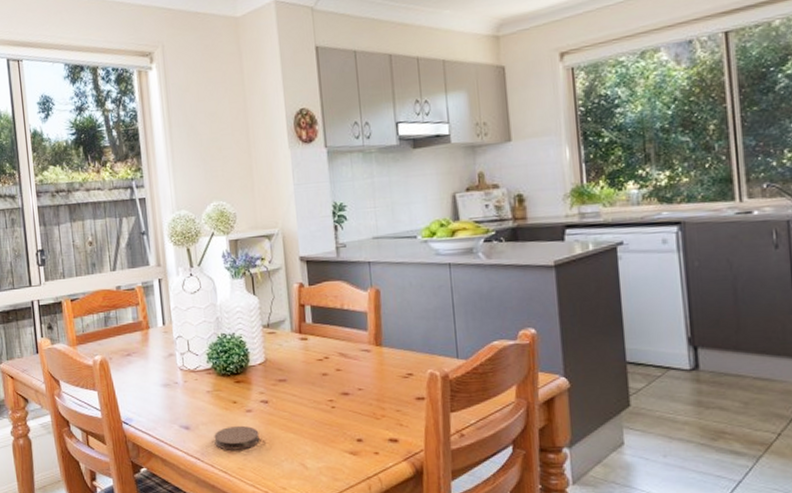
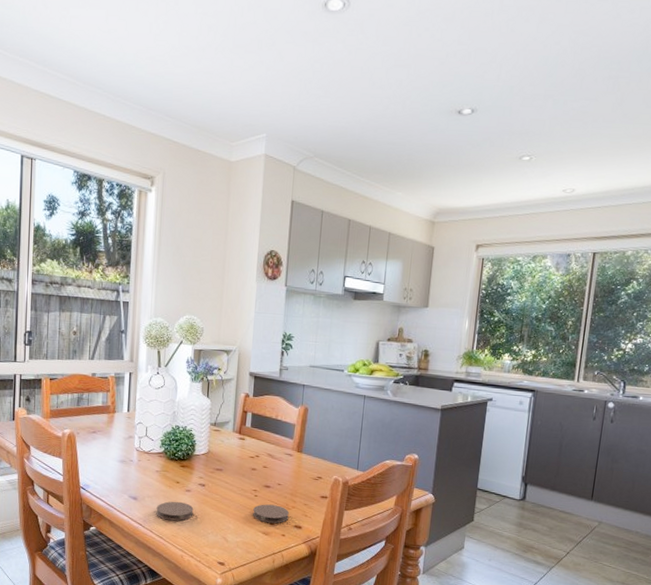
coaster: none [332,416,379,440] -> present [253,504,289,524]

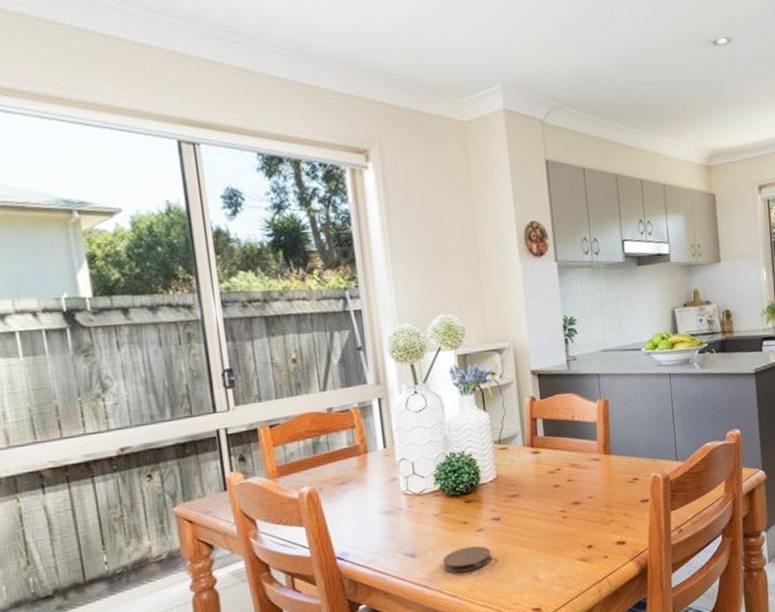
coaster: present [253,504,289,524] -> none [564,522,608,547]

